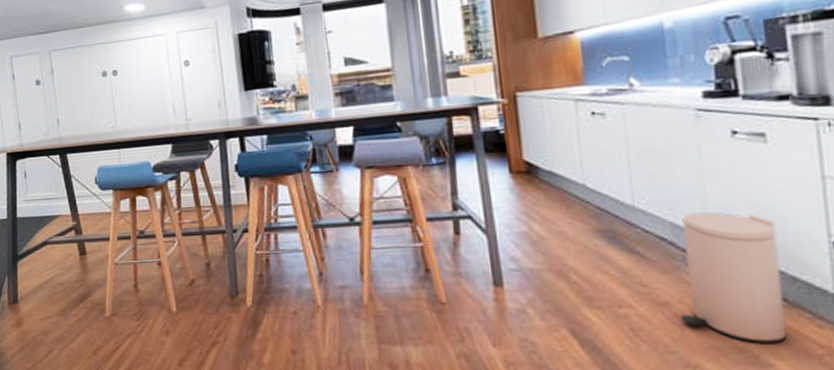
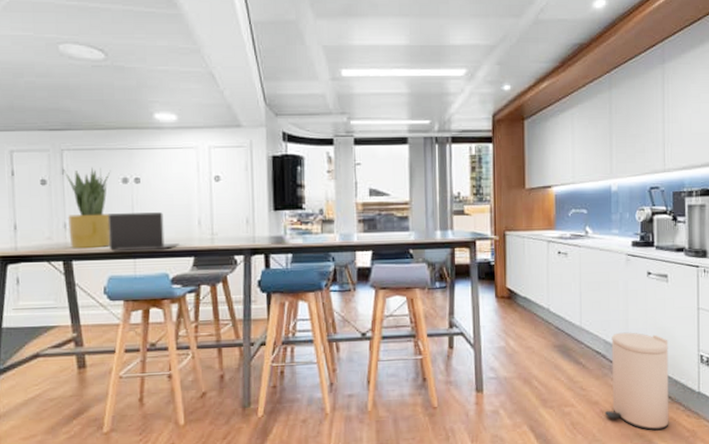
planter: none [53,64,97,143] -> present [63,167,111,249]
laptop computer: none [92,102,157,143] -> present [107,212,179,252]

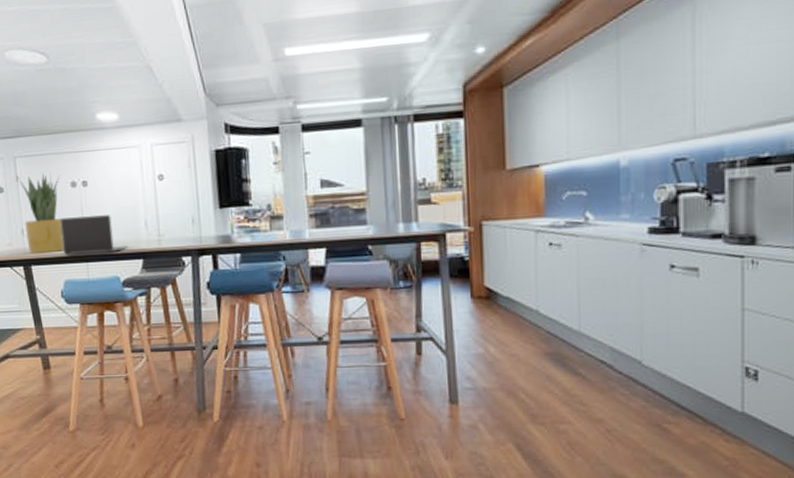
pedal bin: present [604,332,669,431] -> none [611,338,700,457]

